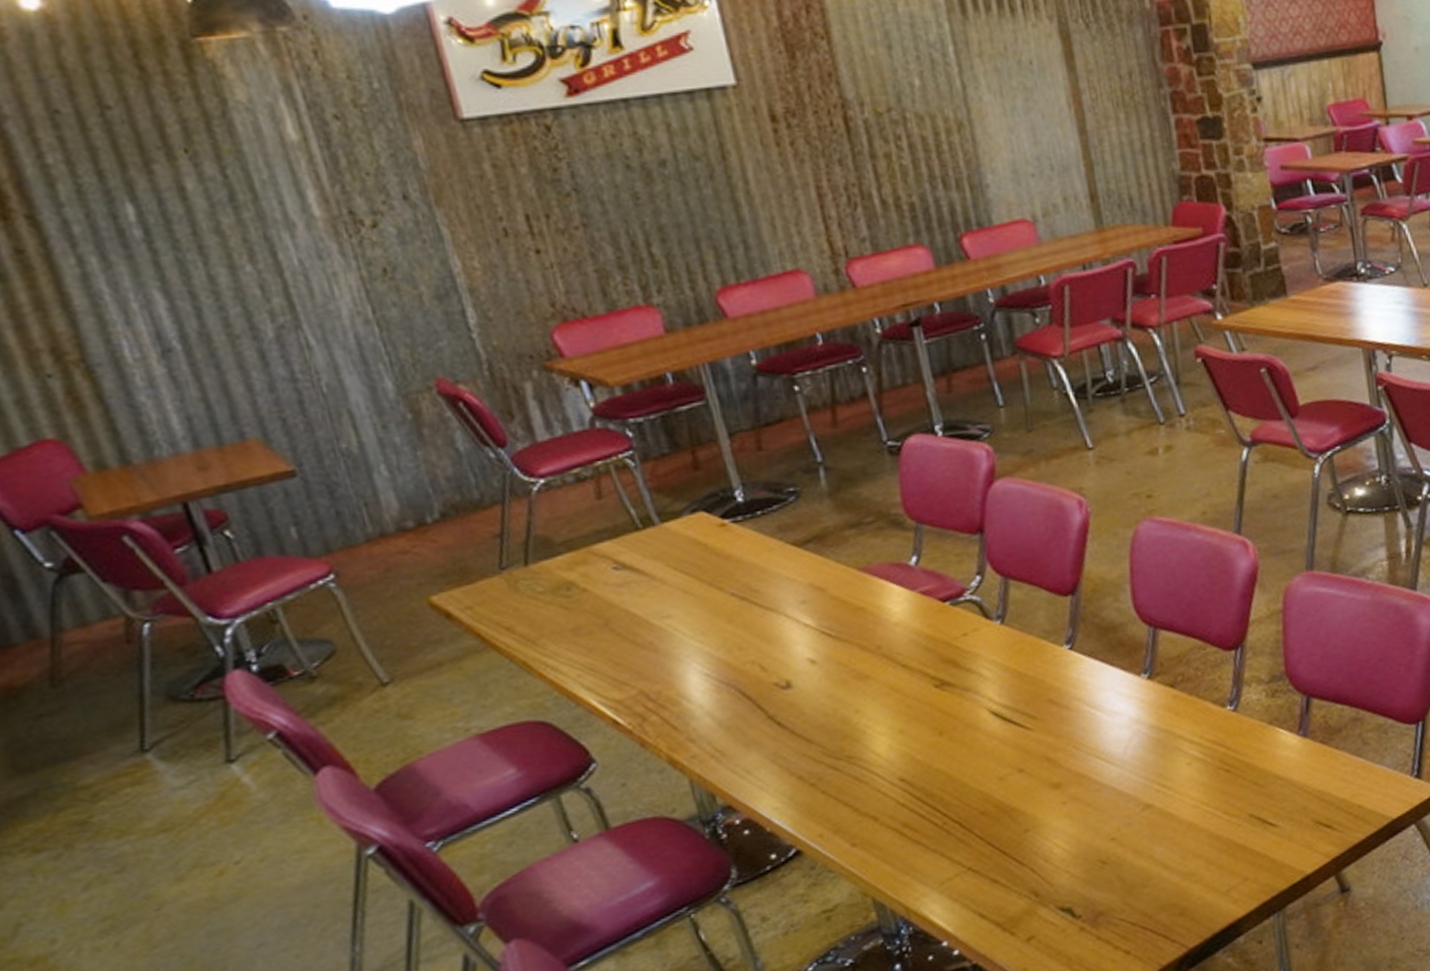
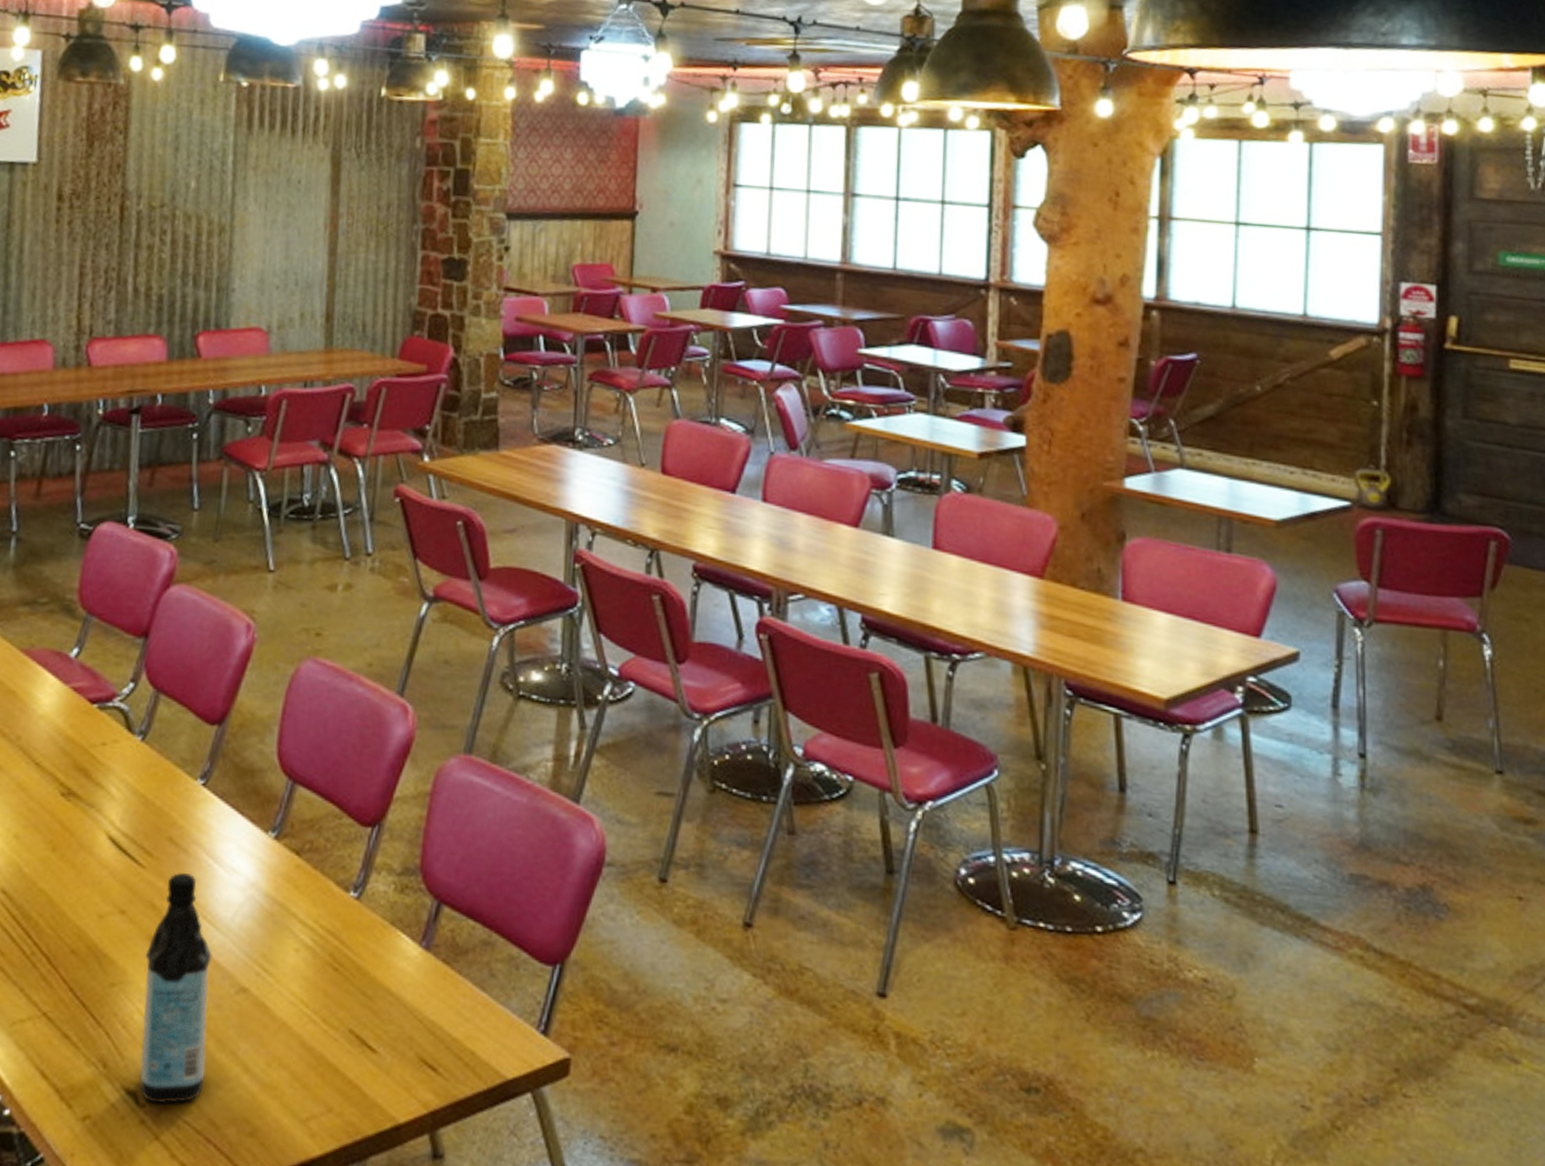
water bottle: none [1050,725,1131,913] -> present [139,873,212,1104]

